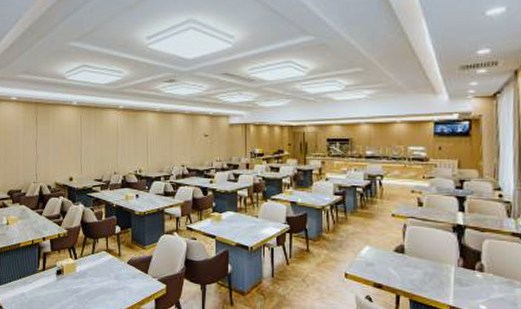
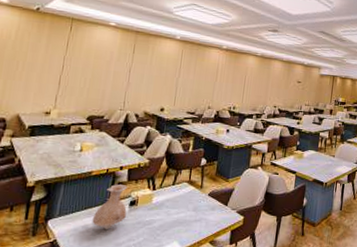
vase: none [27,255,55,297] -> present [92,184,127,229]

